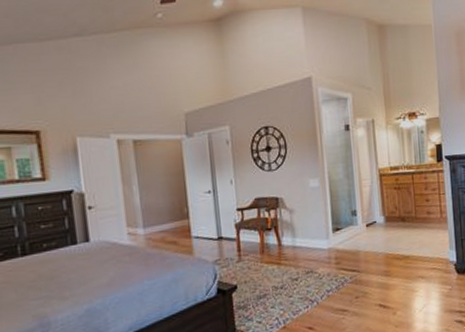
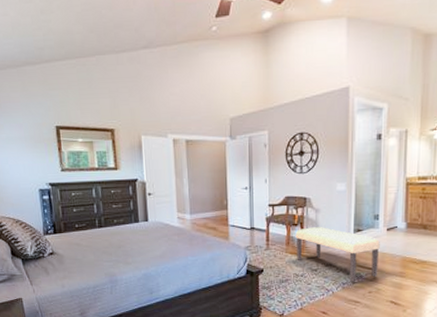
bench: none [270,229,363,288] -> present [295,227,380,282]

